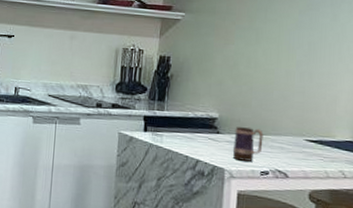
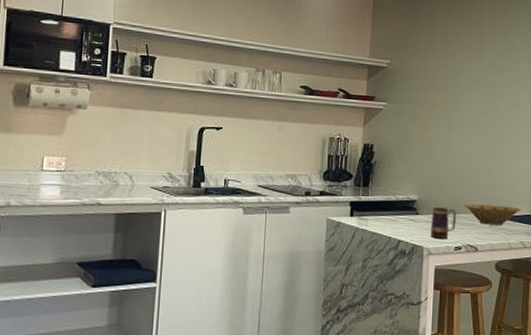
bowl: none [272,125,341,151] -> present [464,204,521,225]

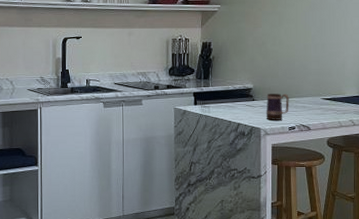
bowl: present [464,204,521,225] -> none [295,89,349,107]

